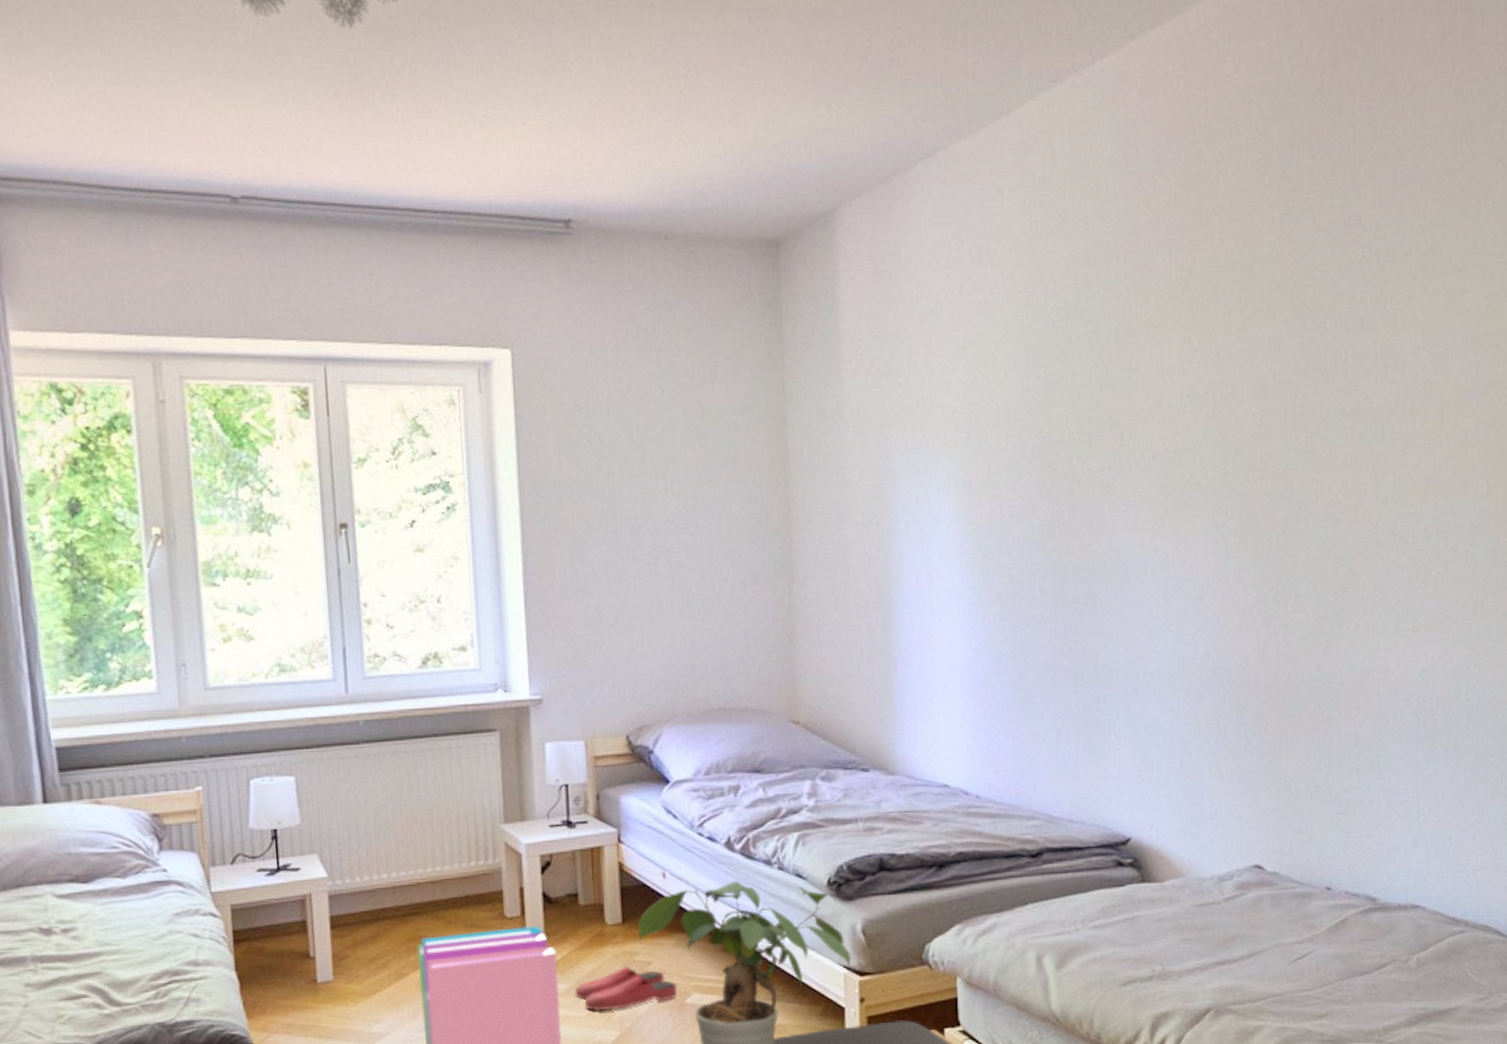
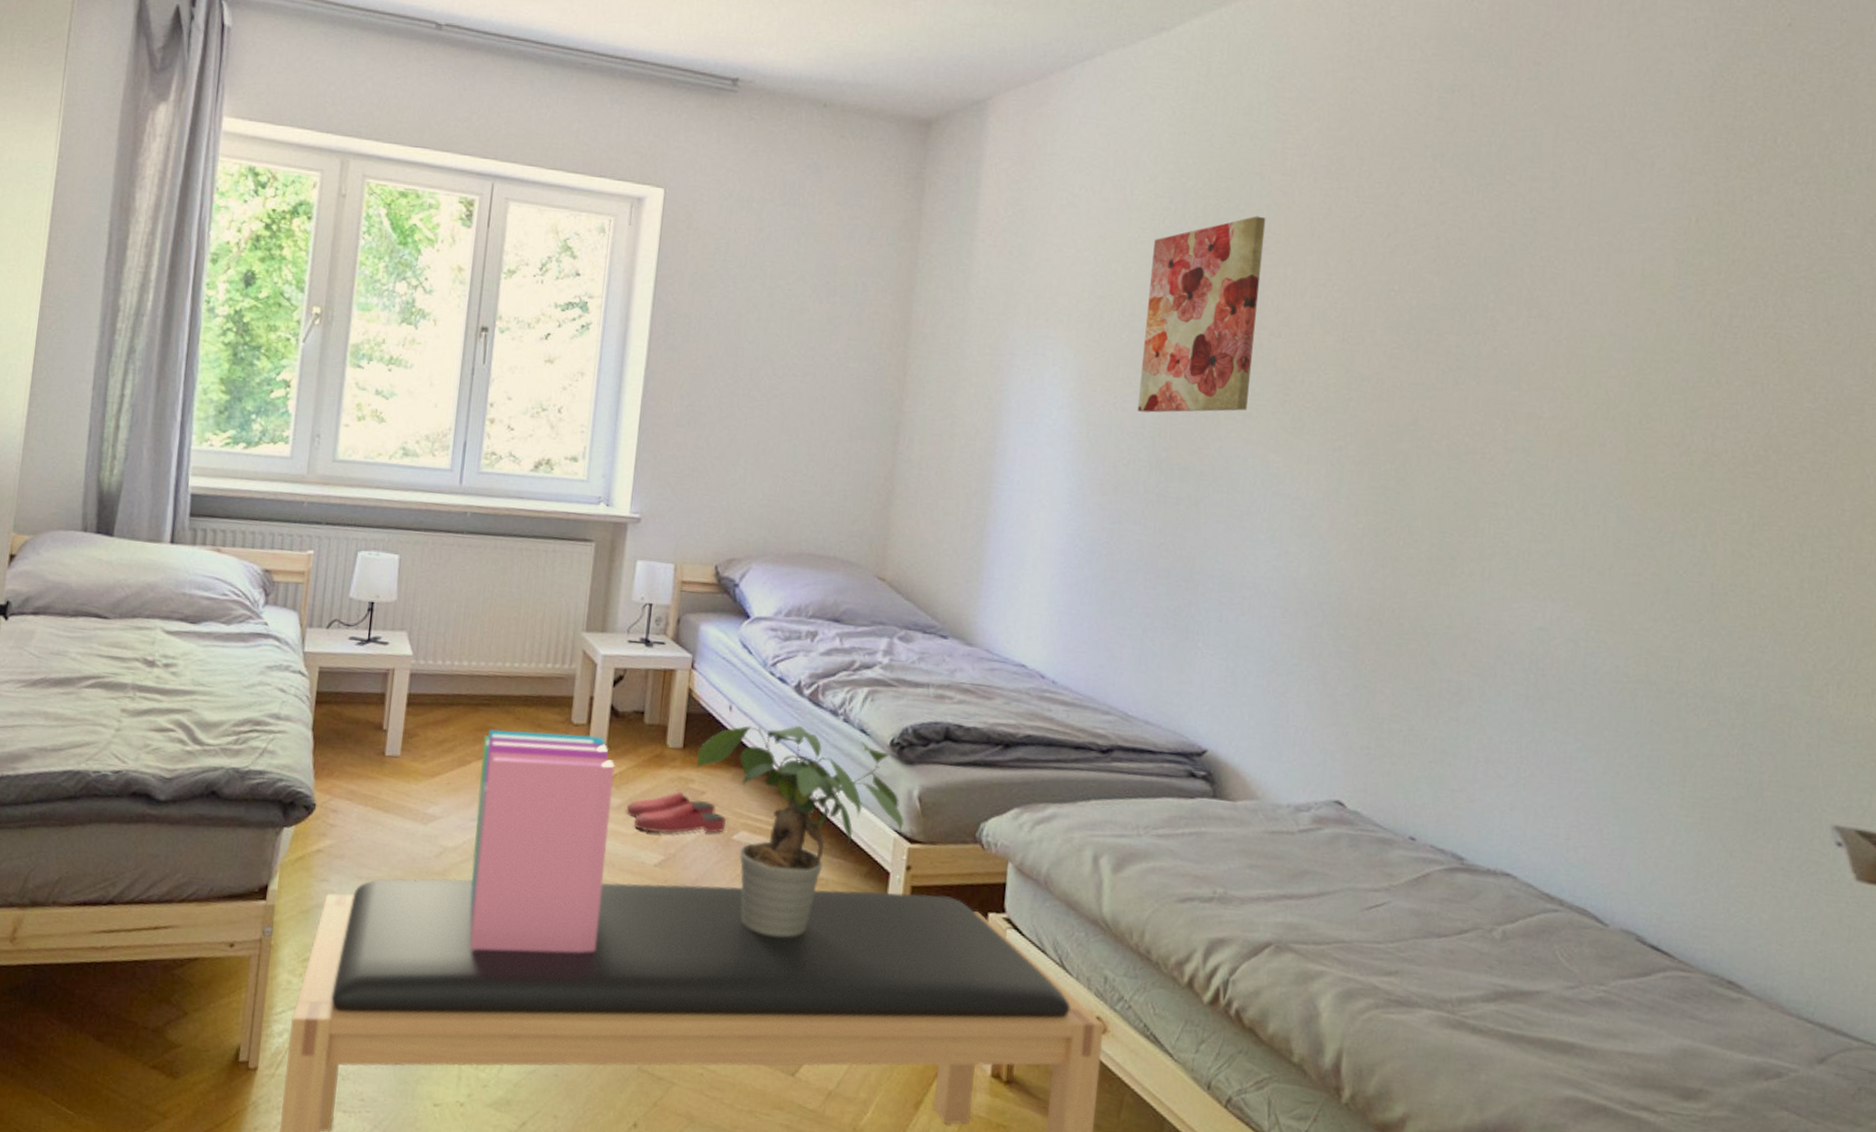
wall art: none [1020,299,1130,516] -> present [1137,216,1266,413]

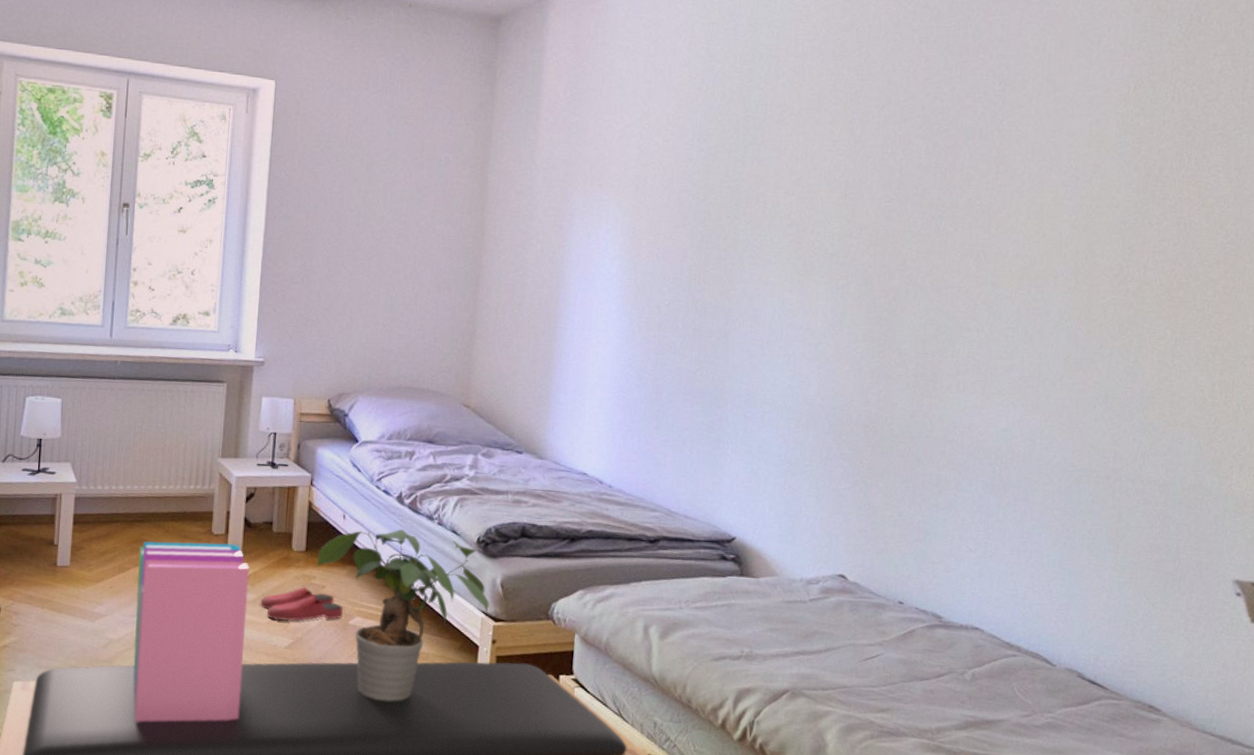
wall art: present [1137,216,1266,413] -> none [676,93,782,261]

